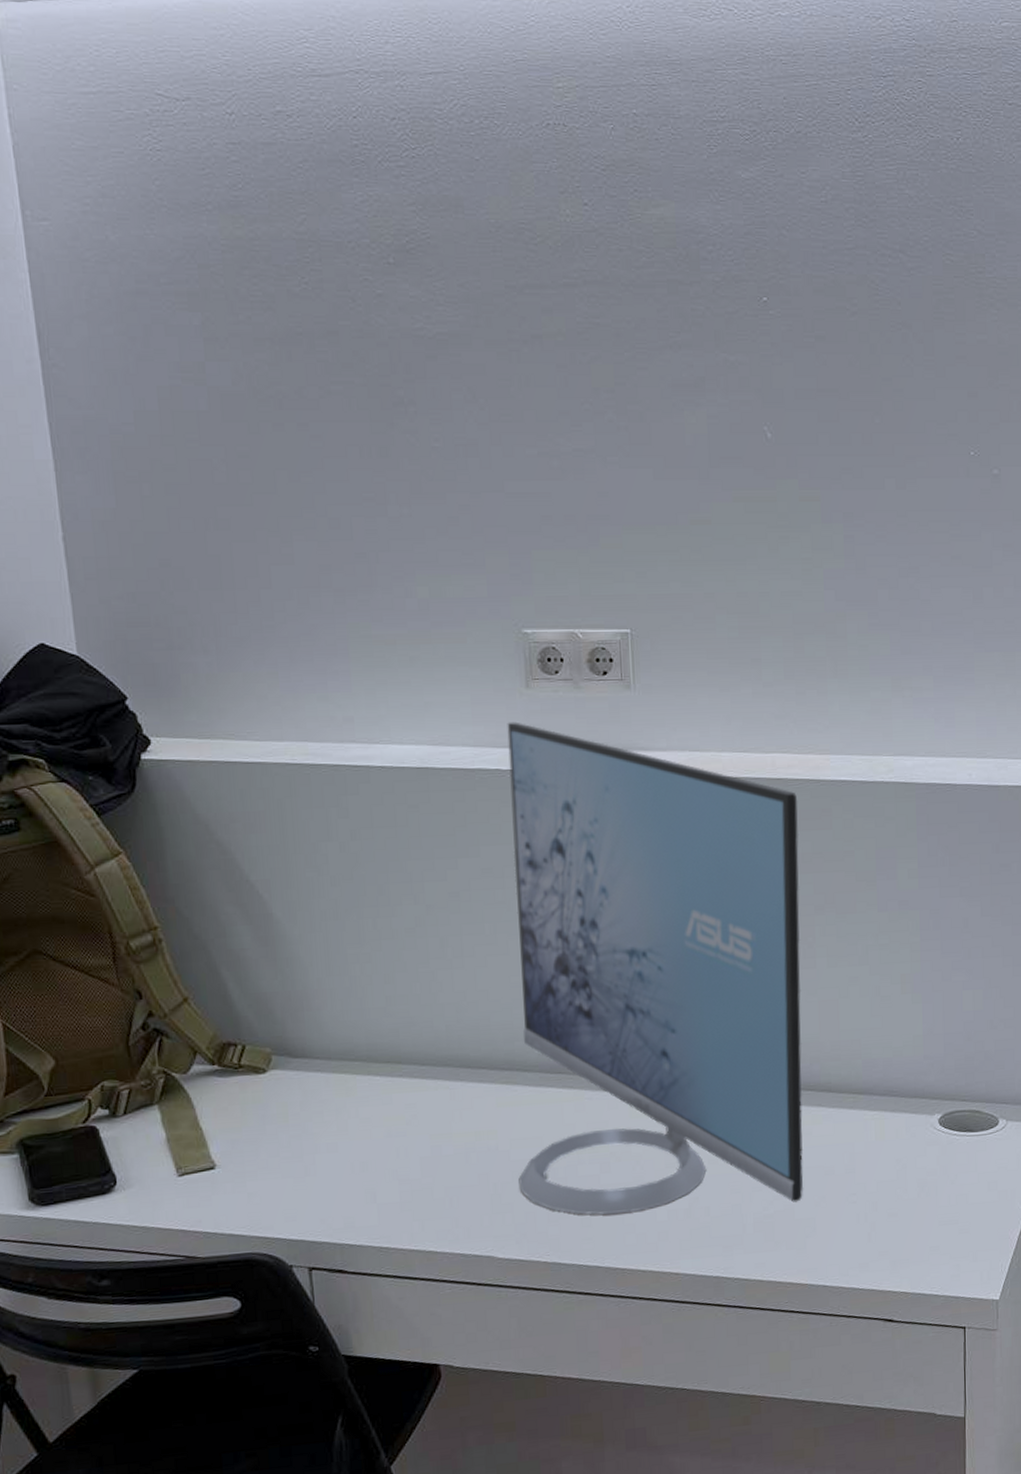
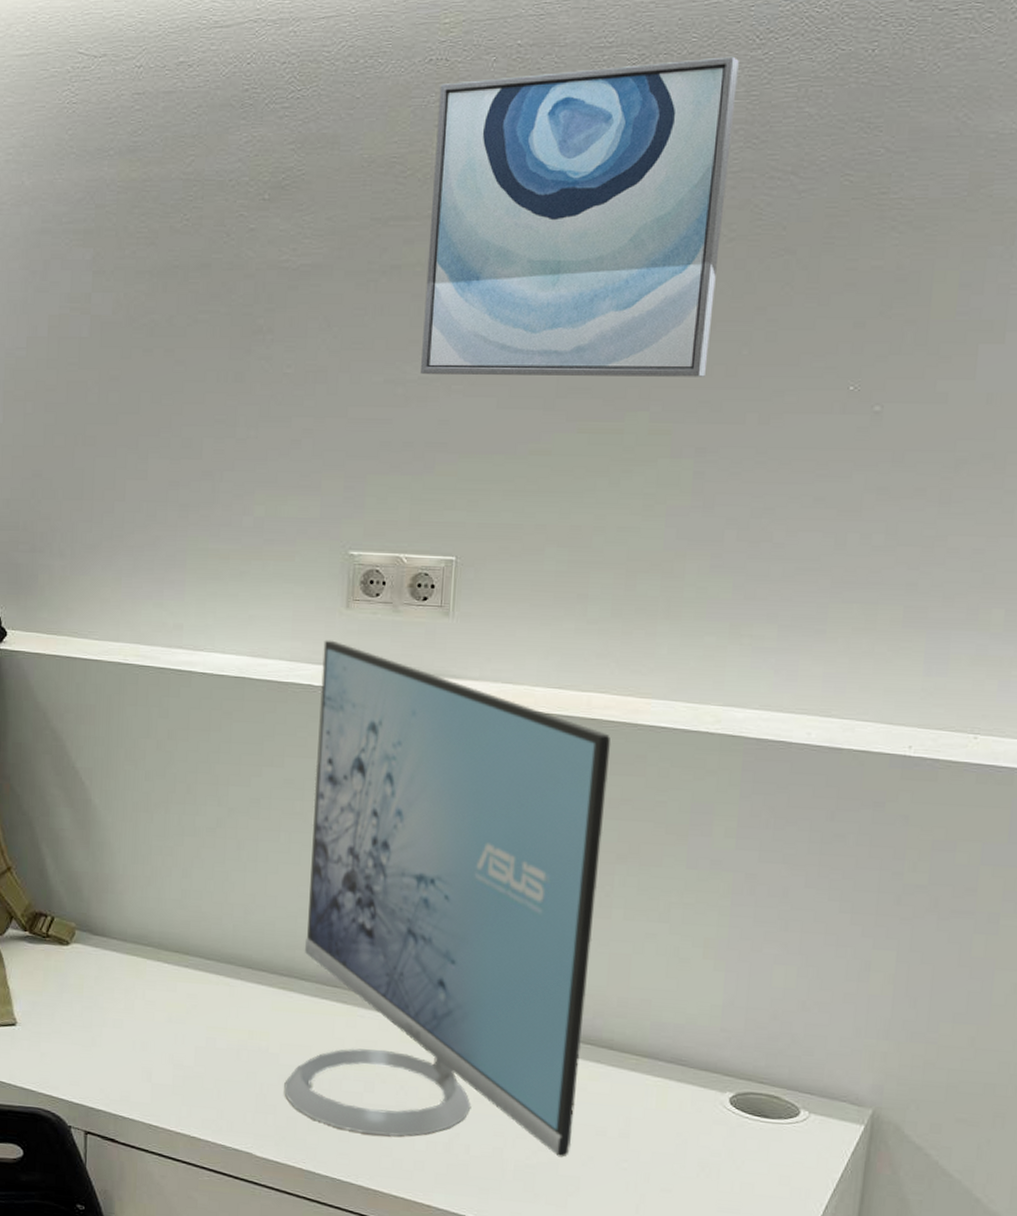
wall art: none [560,137,845,447] -> present [421,56,739,377]

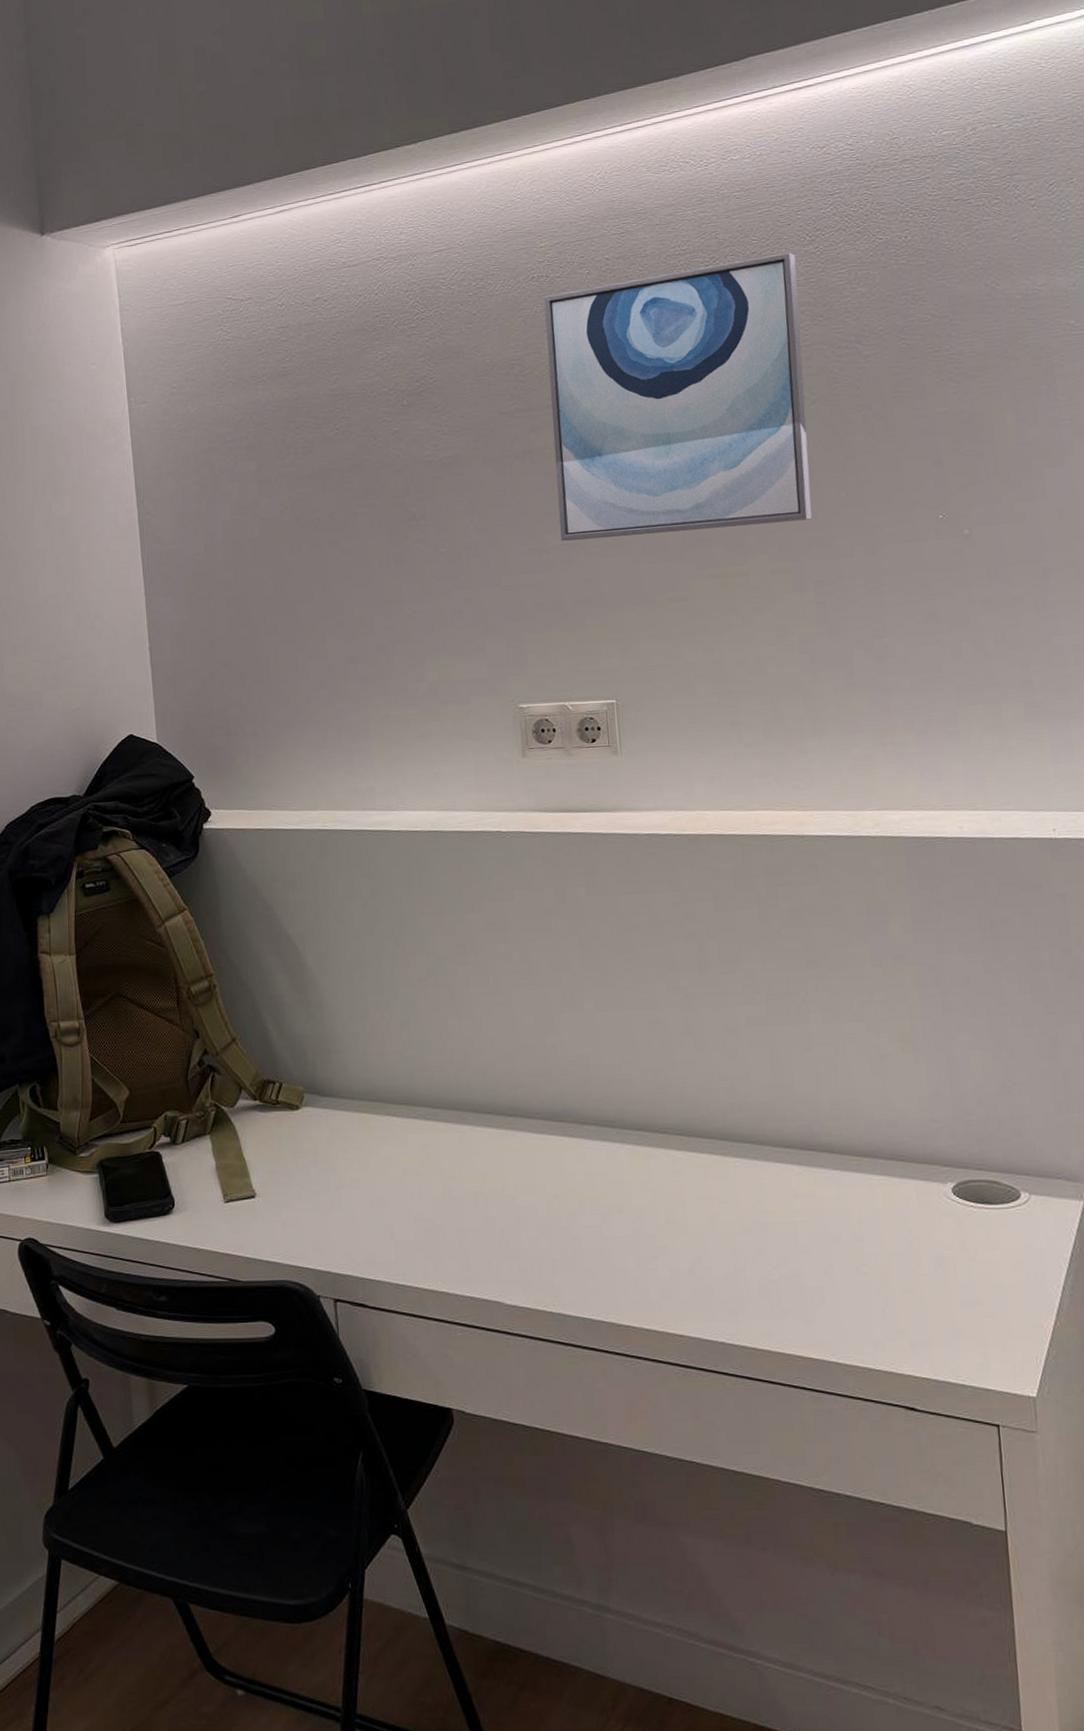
monitor: present [284,640,611,1158] -> none [506,787,810,1269]

